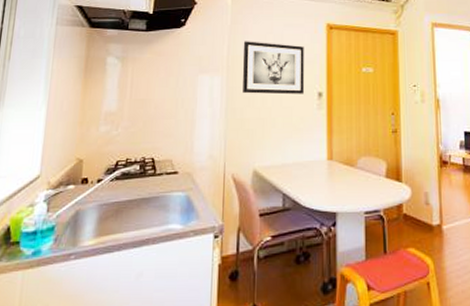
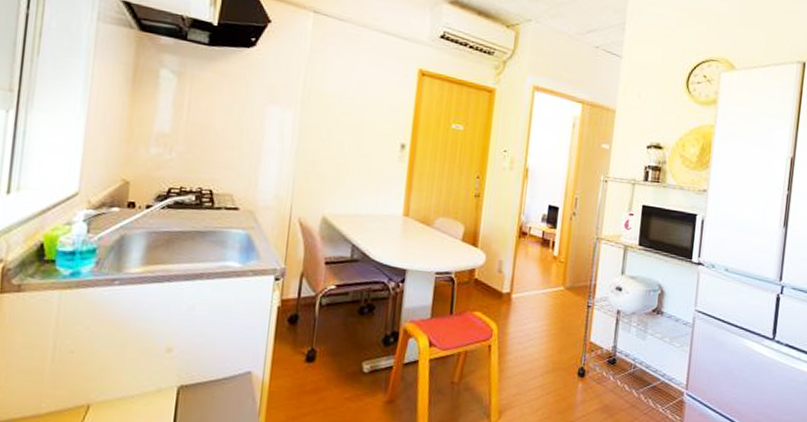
wall art: present [243,41,304,95] -> none [317,74,391,143]

